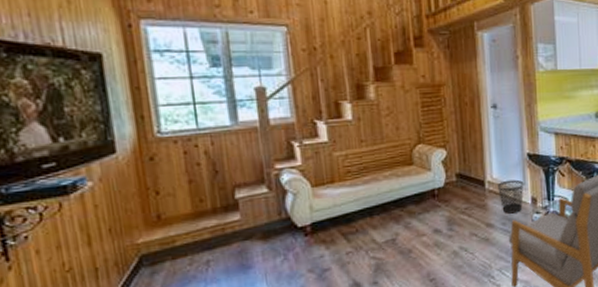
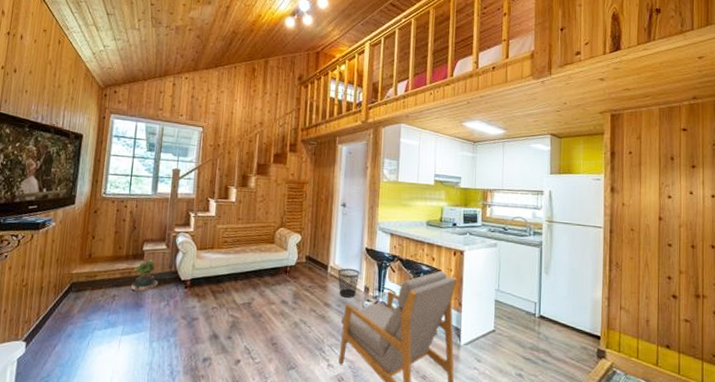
potted plant: none [229,209,266,254] -> present [131,260,158,293]

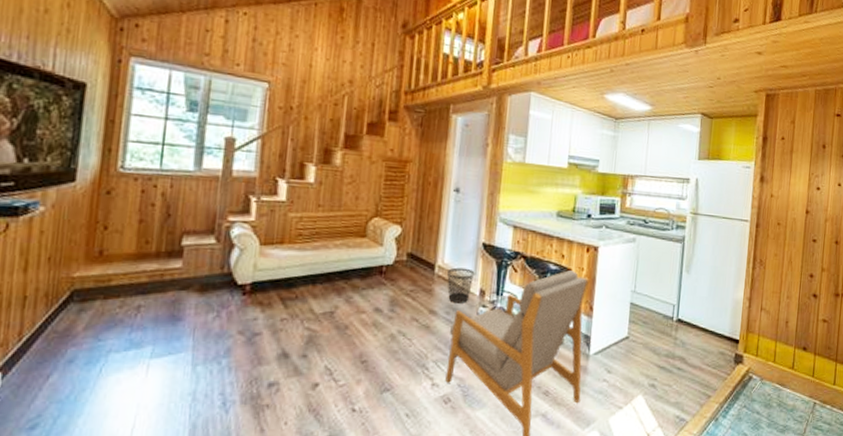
potted plant: present [131,260,158,293] -> none [164,258,204,302]

